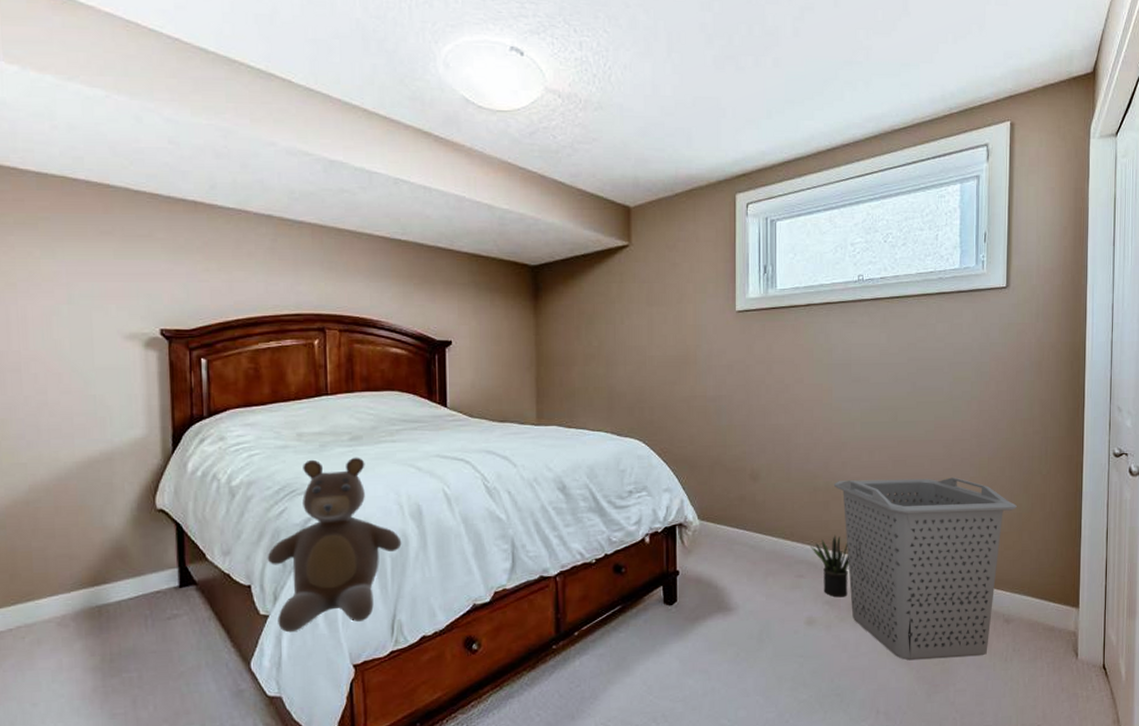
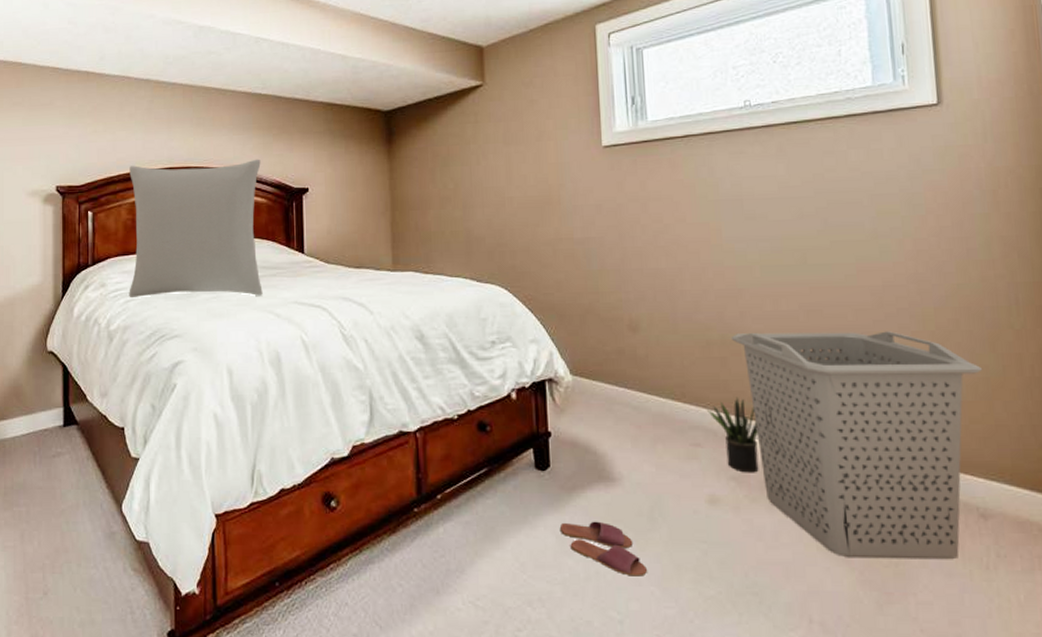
pillow: none [250,308,403,453] -> present [129,159,263,299]
teddy bear: present [267,457,402,633] -> none [139,303,261,477]
slippers: none [684,645,754,689] -> present [560,521,647,577]

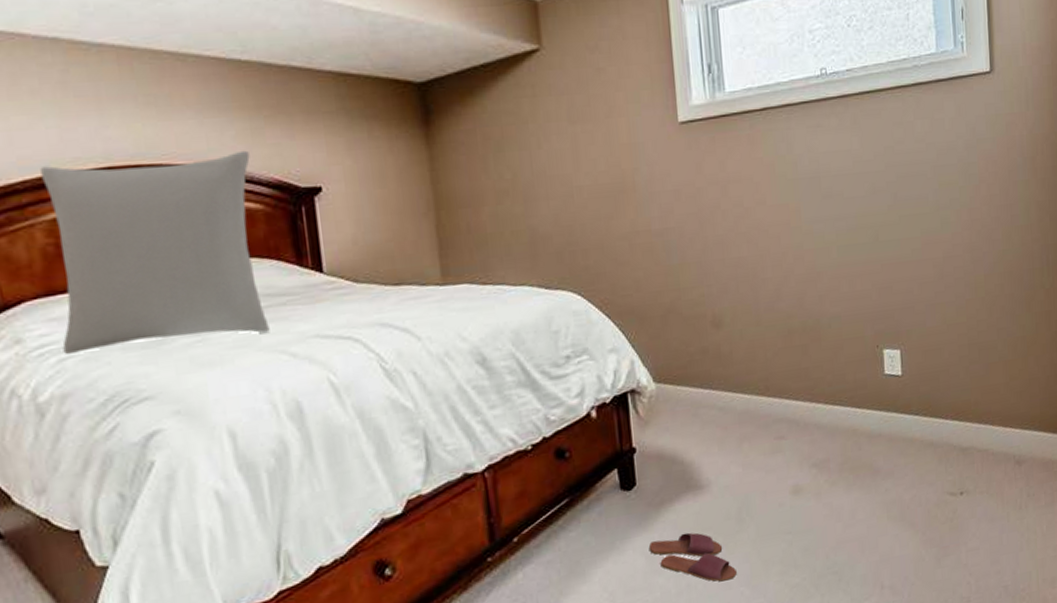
potted plant: present [707,396,759,473] -> none [790,383,838,458]
laundry basket: present [730,331,983,560] -> none [810,301,1021,523]

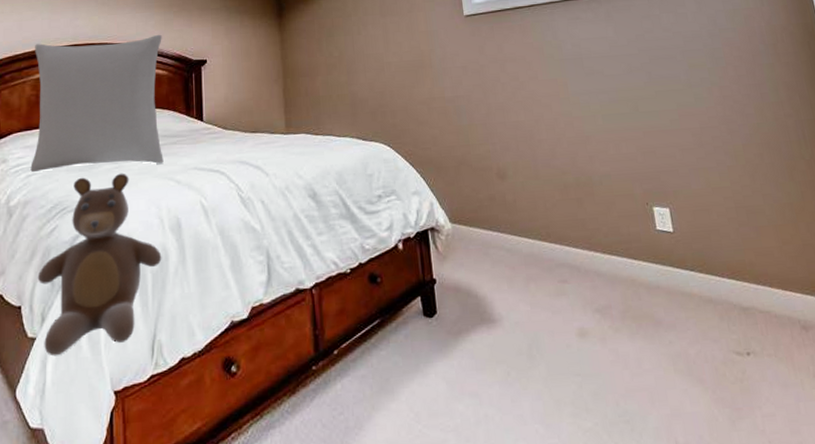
teddy bear: none [98,347,280,585] -> present [37,173,162,357]
slippers: present [649,532,737,582] -> none [450,363,531,416]

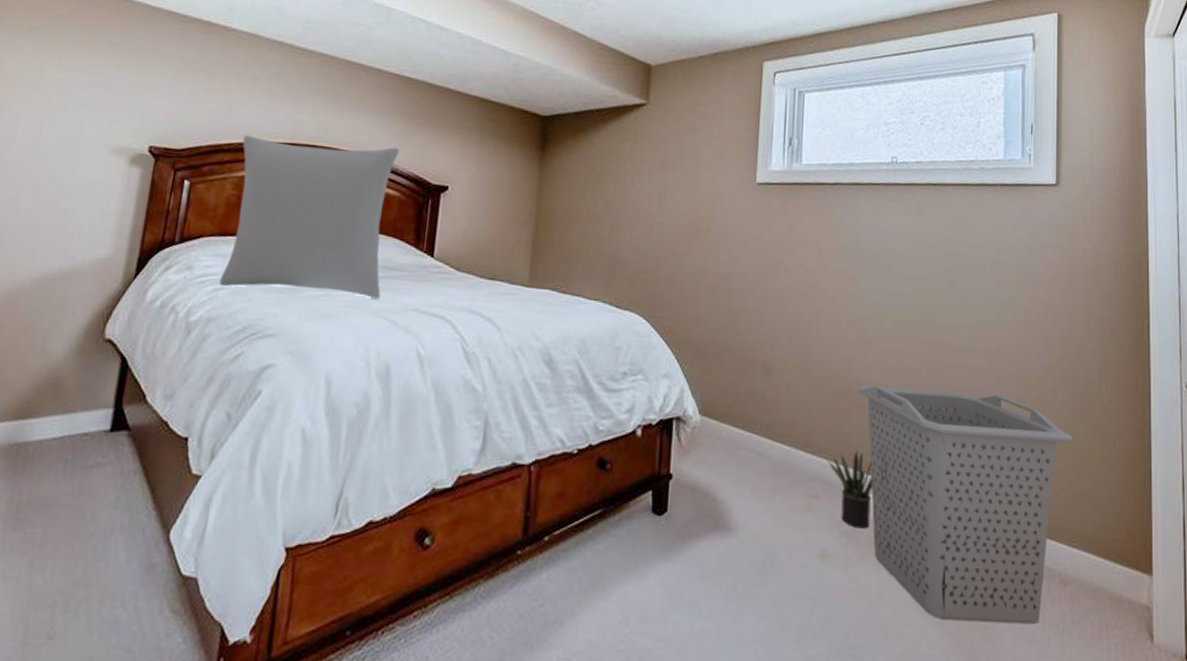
teddy bear: present [37,173,162,357] -> none [209,300,363,500]
potted plant: none [570,233,619,305] -> present [828,449,873,529]
laundry basket: none [583,167,790,379] -> present [857,386,1074,625]

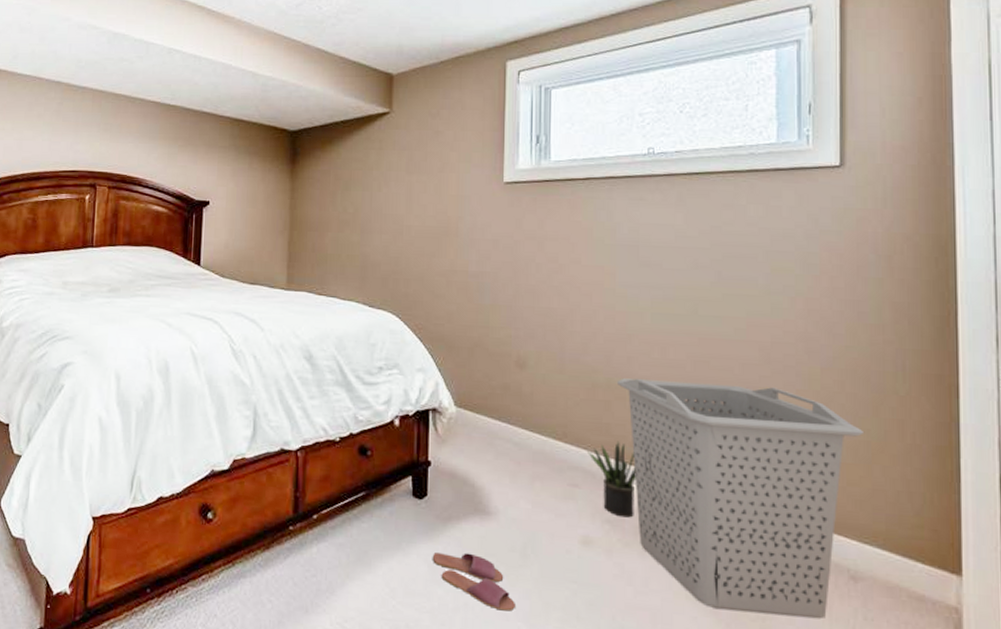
pillow: present [219,135,399,299] -> none [23,166,164,304]
slippers: none [670,572,752,634] -> present [433,552,515,611]

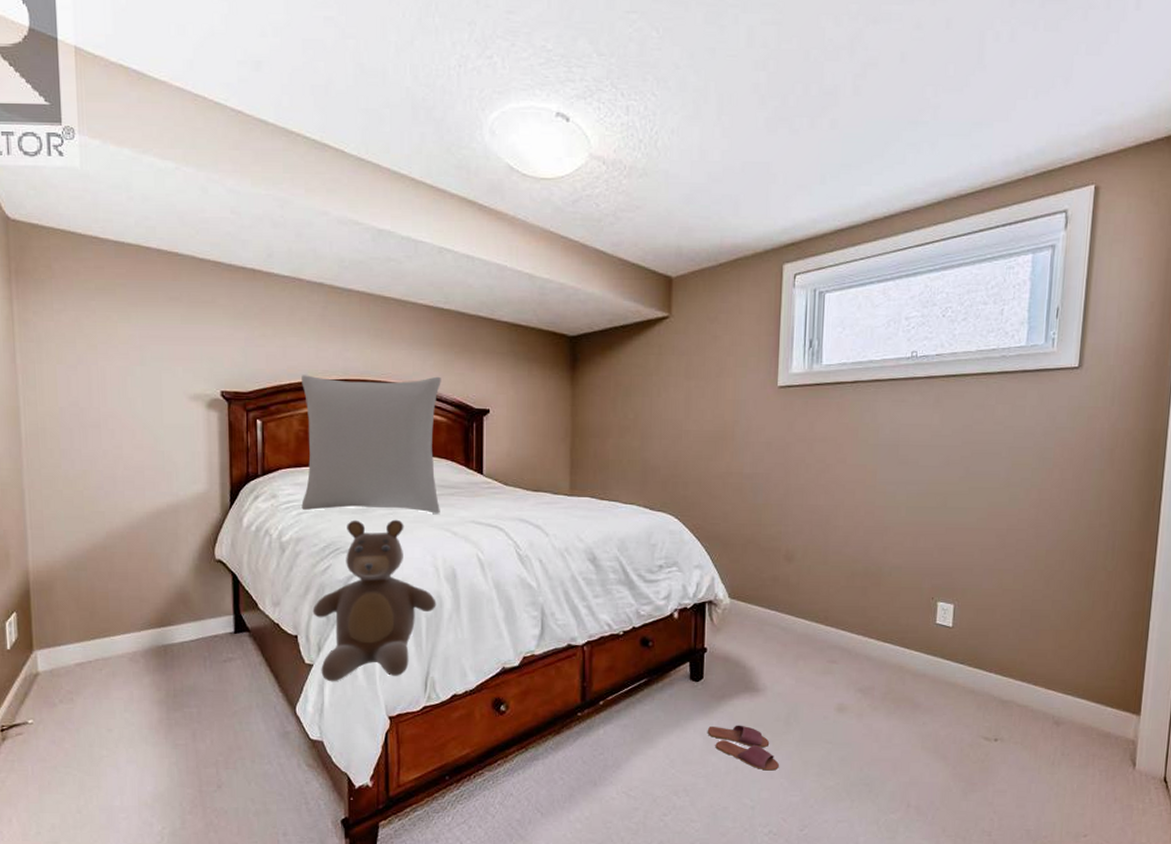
pillow: none [23,166,164,304] -> present [301,375,441,514]
teddy bear: none [25,307,148,476] -> present [312,519,436,682]
potted plant: present [588,440,636,518] -> none [845,621,886,686]
laundry basket: present [616,378,865,619] -> none [873,566,1077,758]

